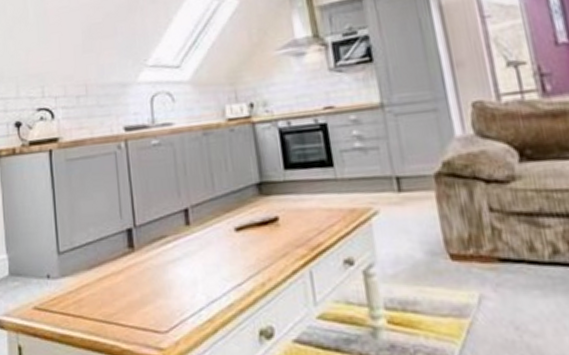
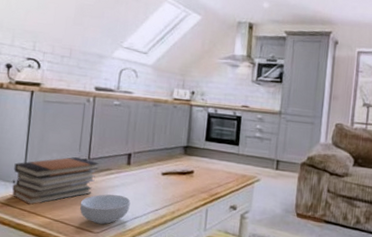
book stack: none [45,226,149,307] -> present [12,156,99,205]
cereal bowl: none [135,271,202,319] -> present [80,194,131,225]

